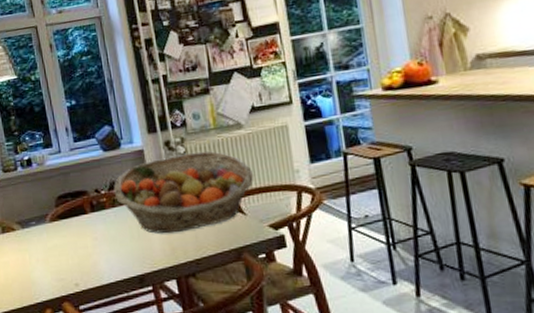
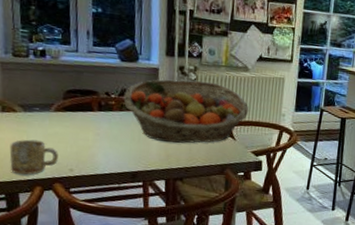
mug: none [15,257,62,299] -> present [9,139,58,175]

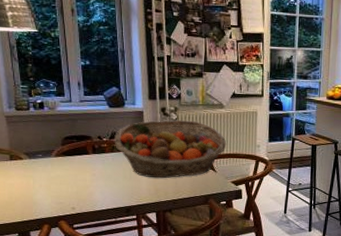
mug: present [9,139,58,175] -> none [19,183,61,215]

